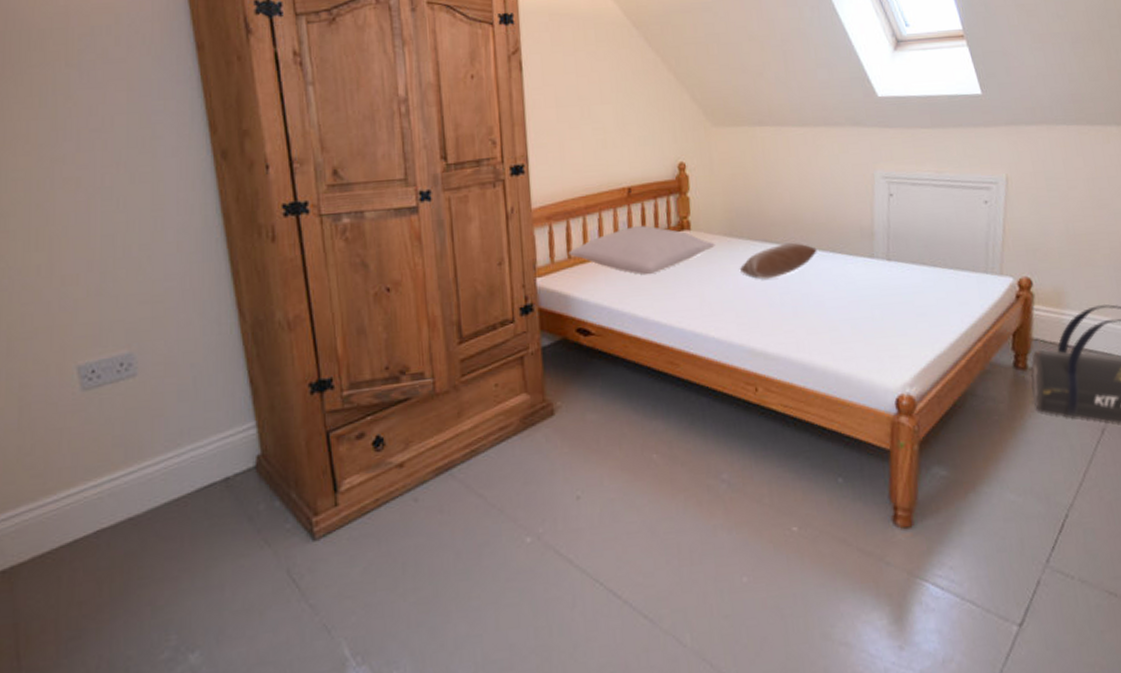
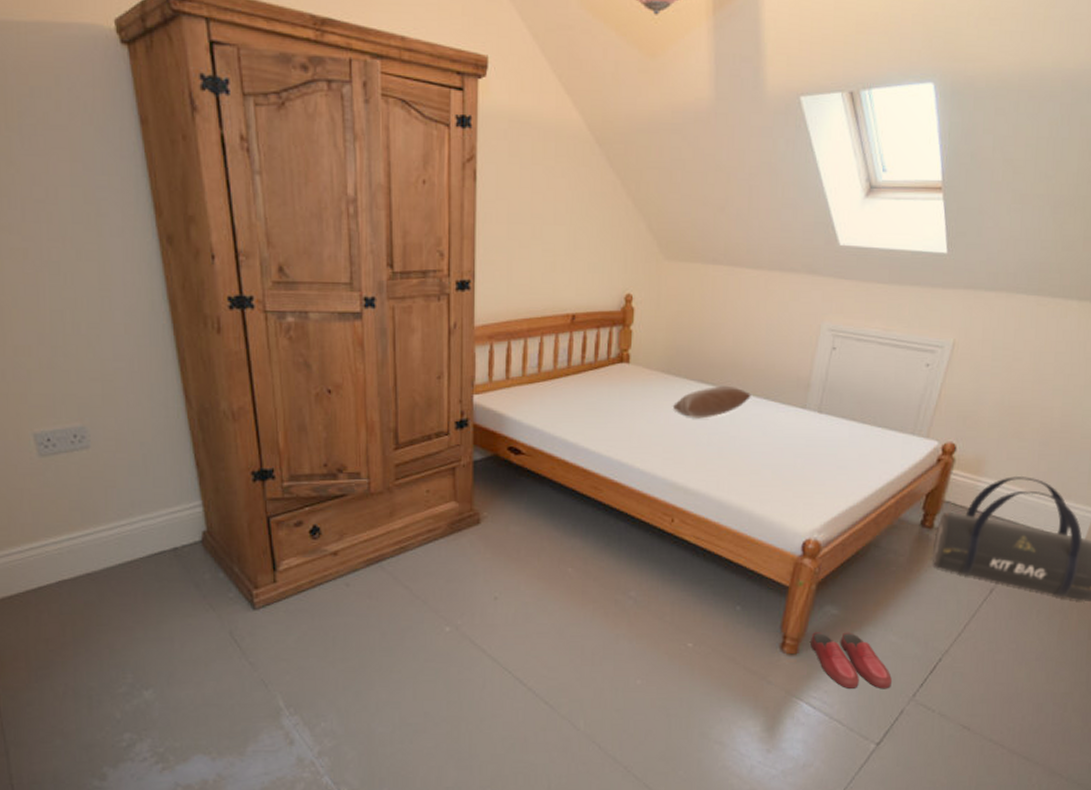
pillow: present [568,226,715,275] -> none [507,354,652,403]
slippers: none [924,494,1021,562] -> present [810,632,892,689]

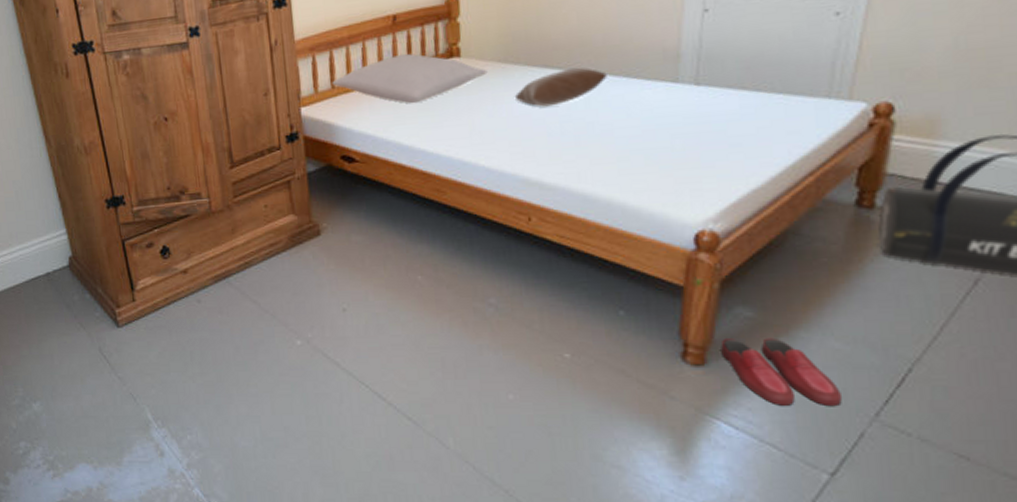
pillow: none [507,354,652,403] -> present [332,54,488,104]

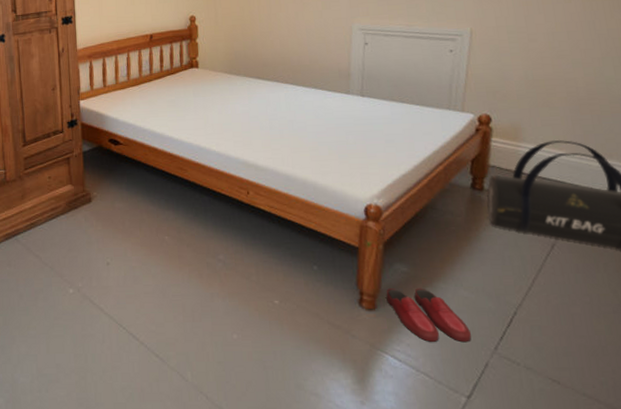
pillow: present [332,54,488,104] -> none [104,64,218,101]
cushion: present [515,67,607,107] -> none [237,79,301,108]

